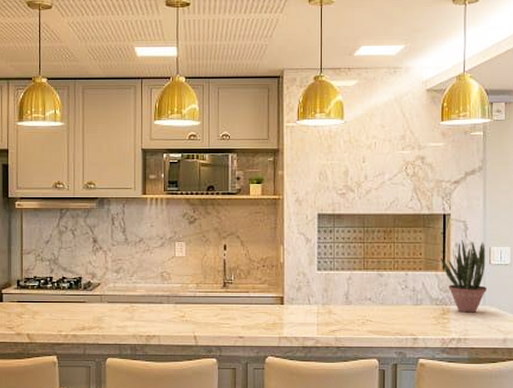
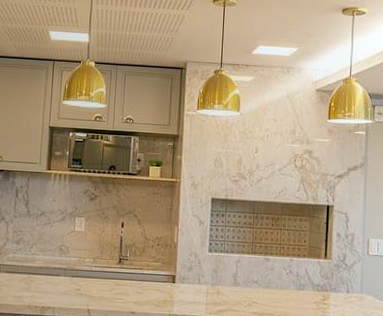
potted plant: present [441,240,487,313] -> none [323,230,365,300]

